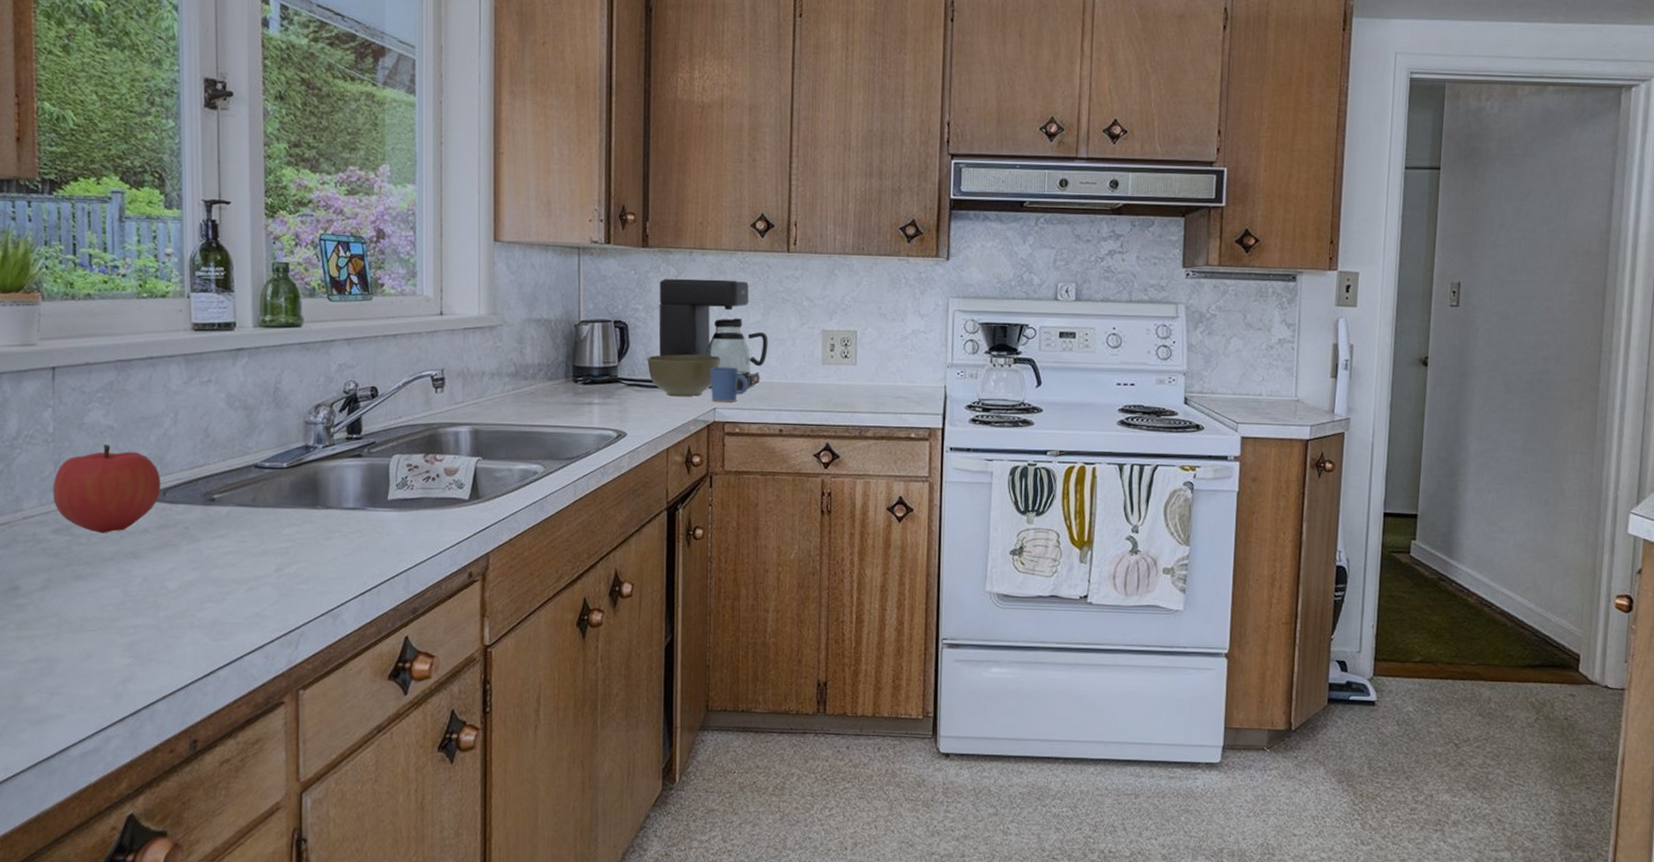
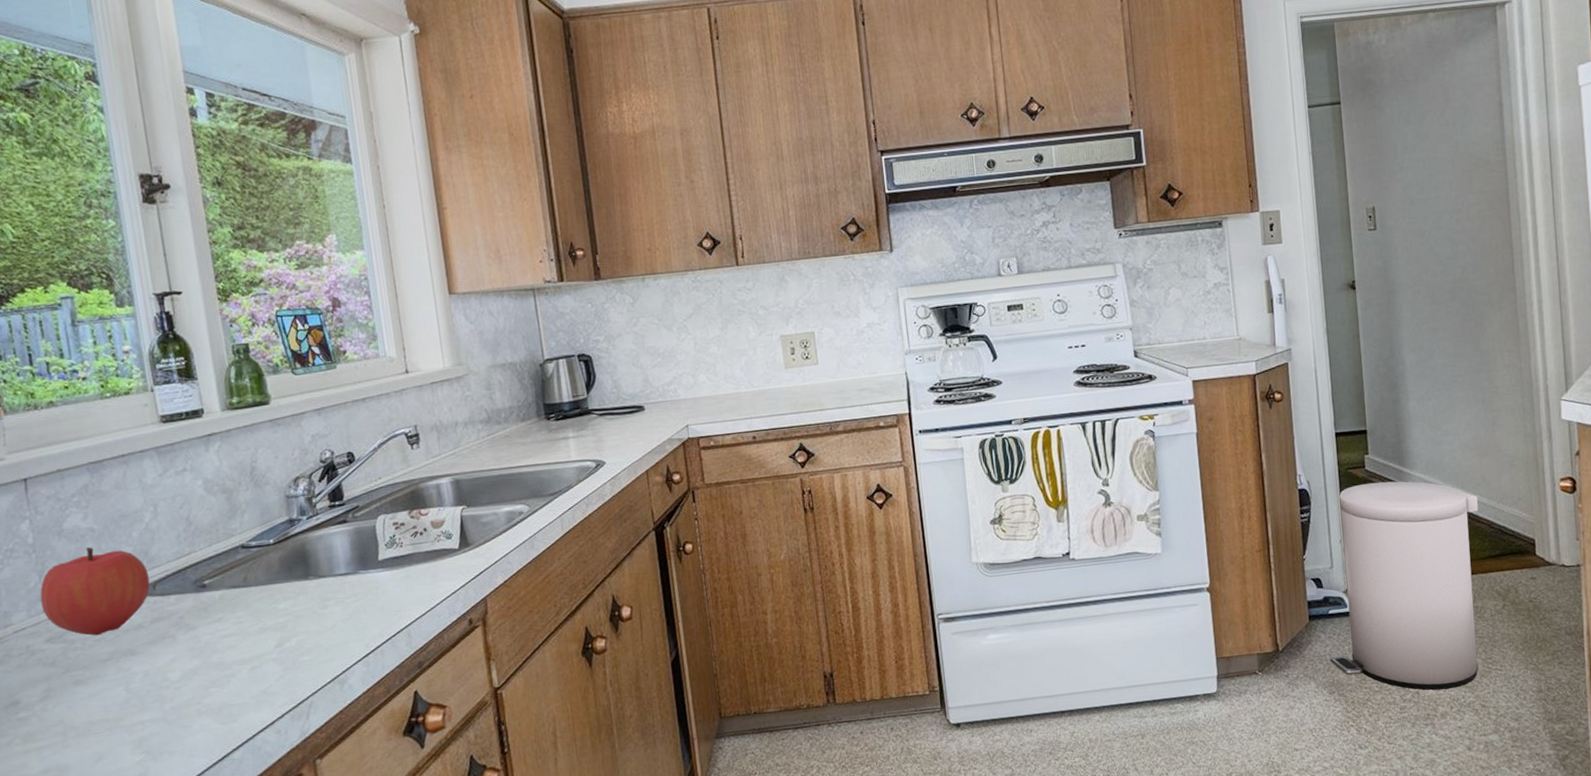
bowl: present [647,354,721,397] -> none [615,374,687,420]
coffee maker: present [659,279,768,391] -> none [616,299,731,408]
mug: present [710,366,748,403] -> none [677,383,717,420]
pedal bin: none [1344,570,1525,797] -> present [1330,481,1479,690]

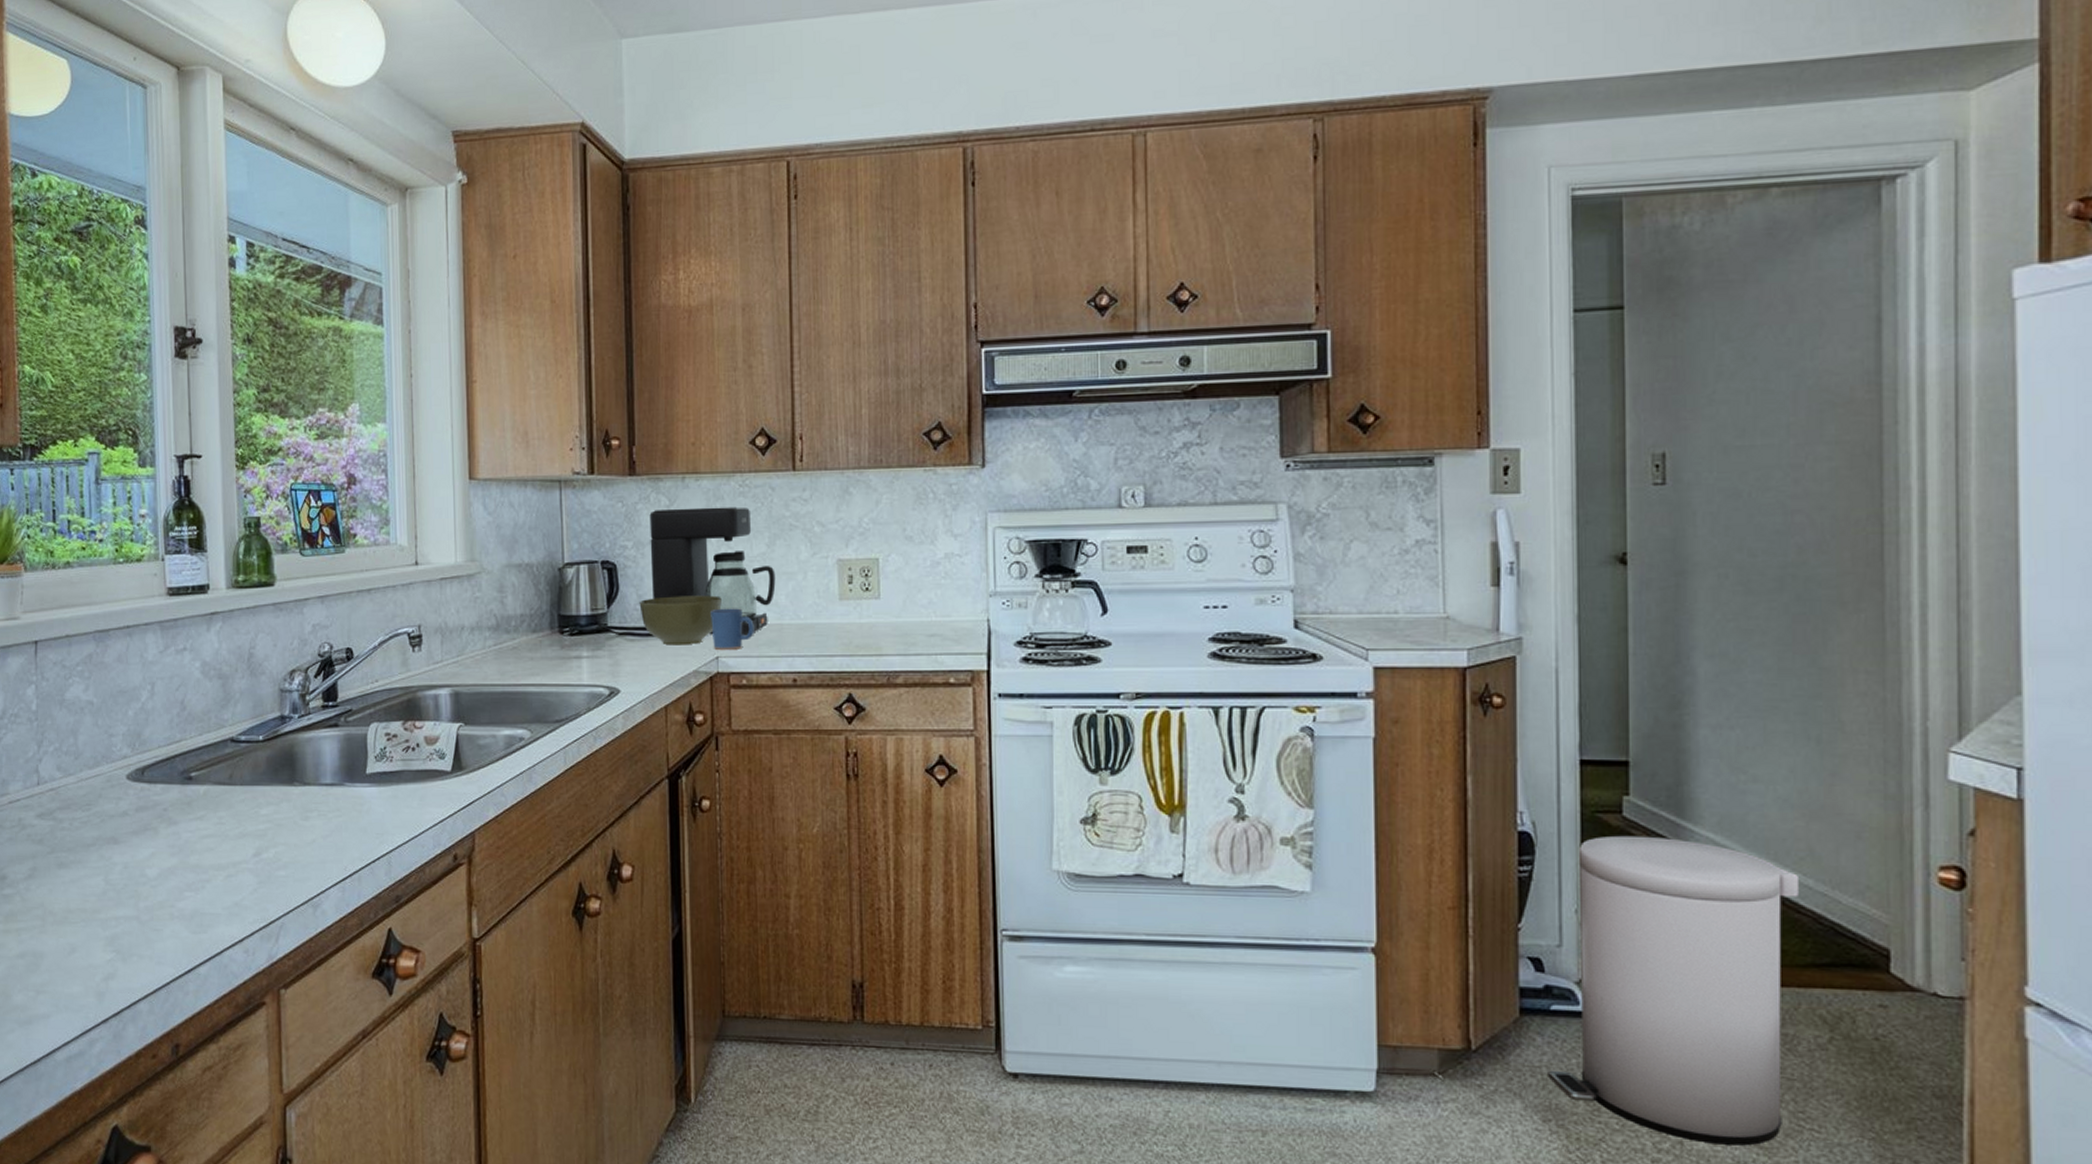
fruit: present [40,547,150,636] -> none [36,721,139,818]
bowl: none [615,374,687,420] -> present [639,595,723,645]
coffee maker: none [616,299,731,408] -> present [649,507,776,635]
mug: none [677,383,717,420] -> present [711,608,754,651]

